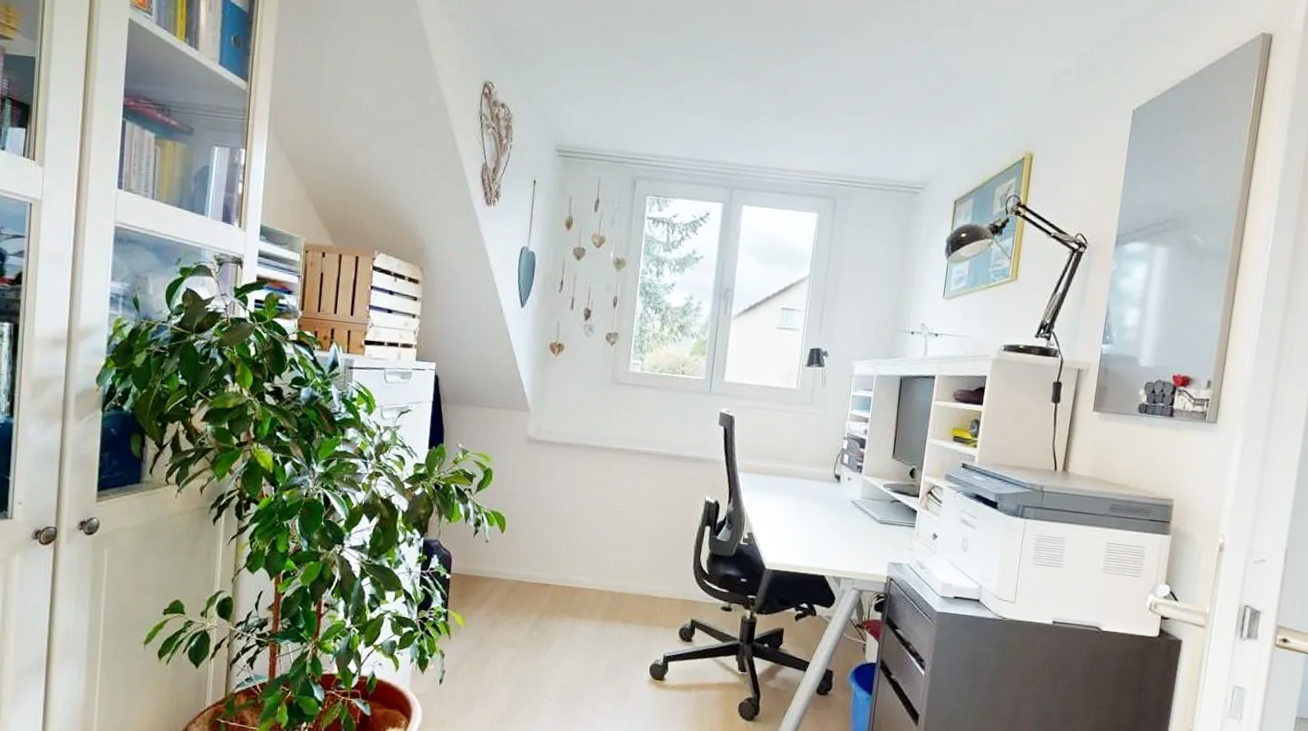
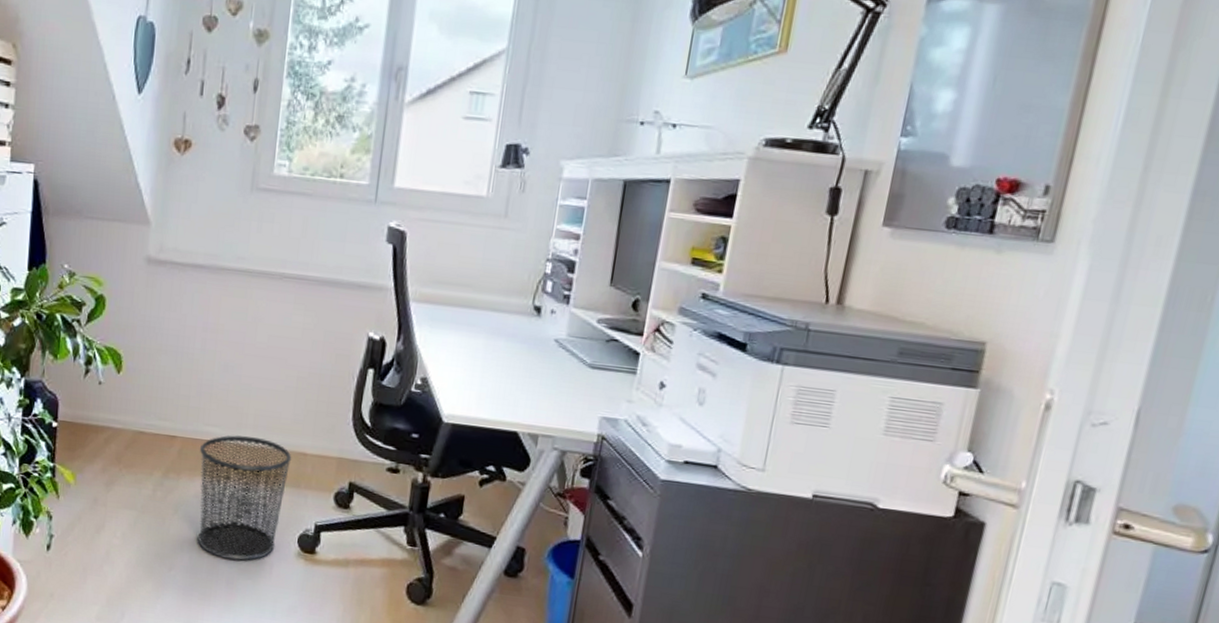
waste bin: none [566,582,645,689] -> present [197,435,292,561]

